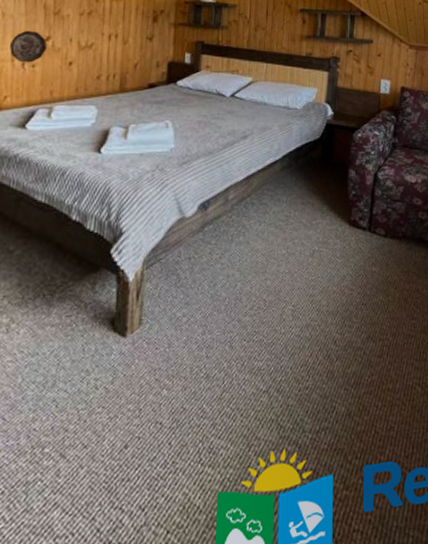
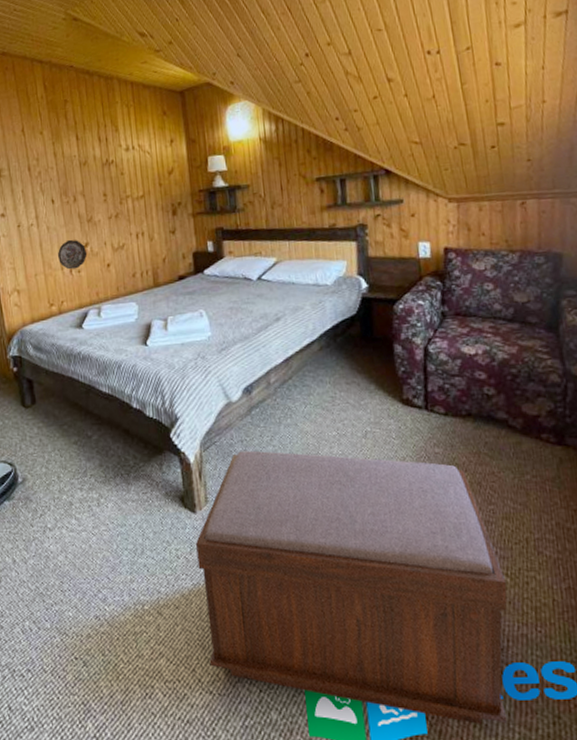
bench: none [113,268,418,535] -> present [196,450,508,724]

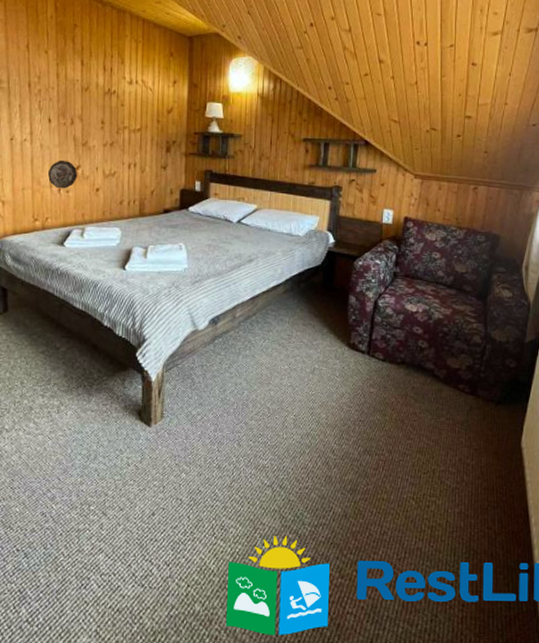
bench: present [196,450,508,724] -> none [145,375,412,620]

